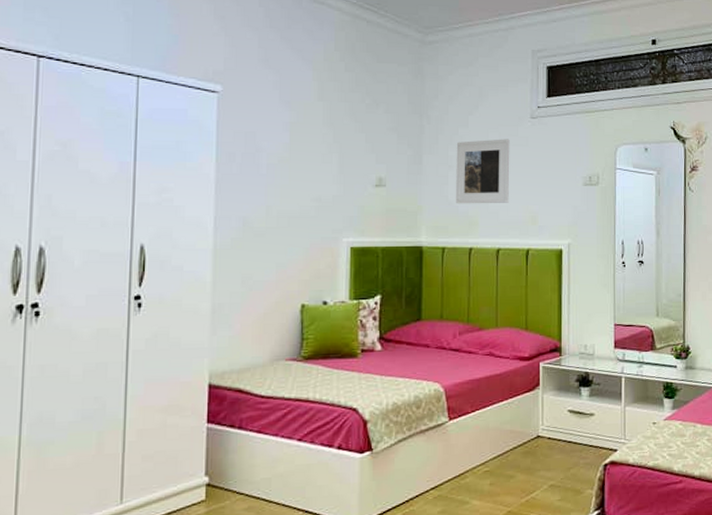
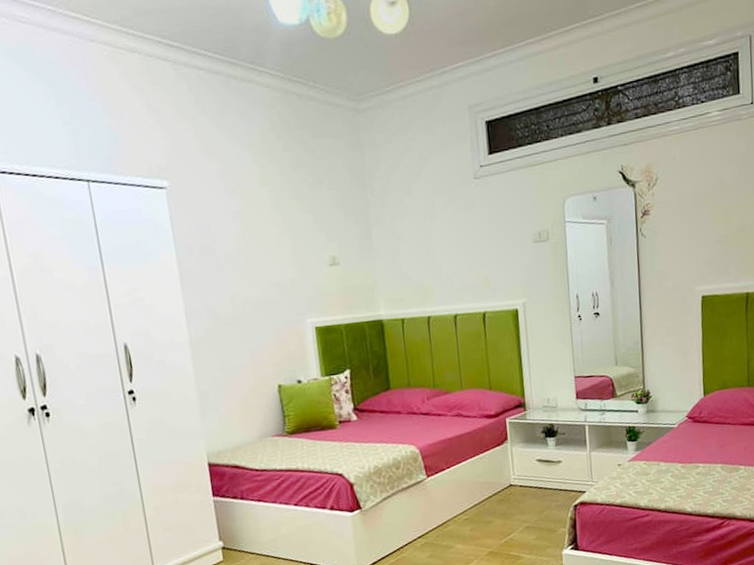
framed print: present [456,139,510,204] -> none [403,203,461,275]

